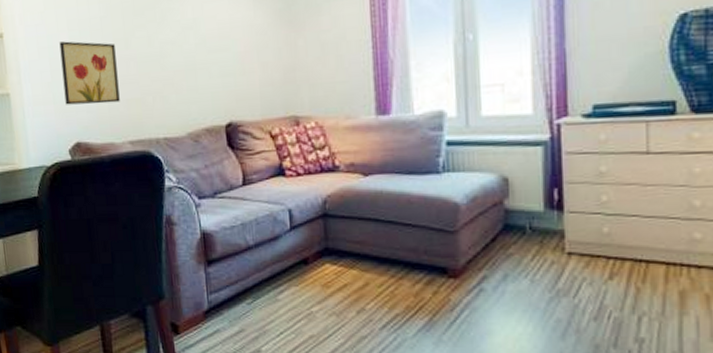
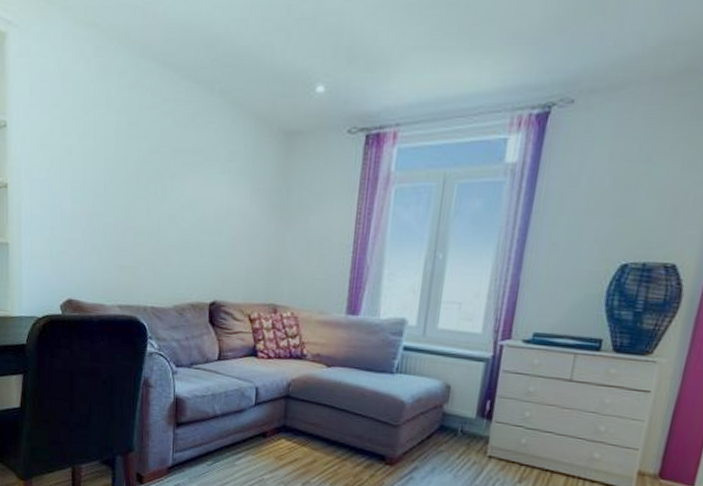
wall art: present [59,41,120,105] -> none [62,201,115,267]

